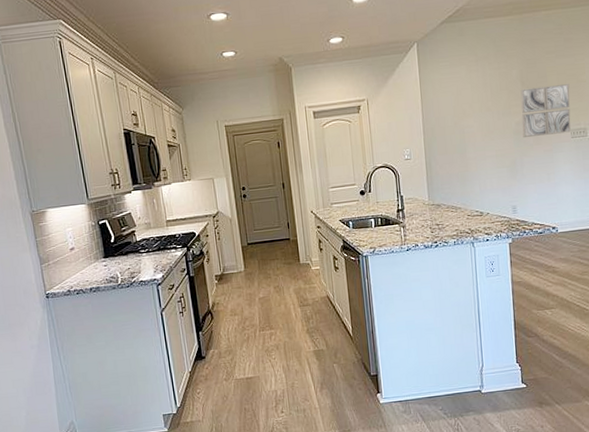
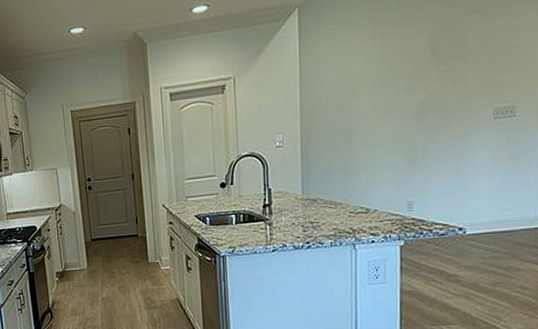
wall art: present [520,84,571,138] -> none [428,51,497,120]

